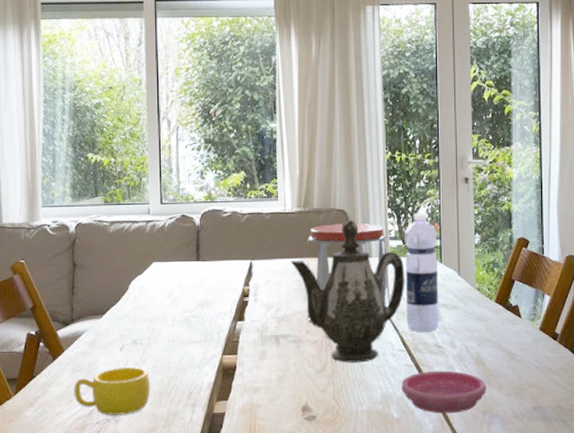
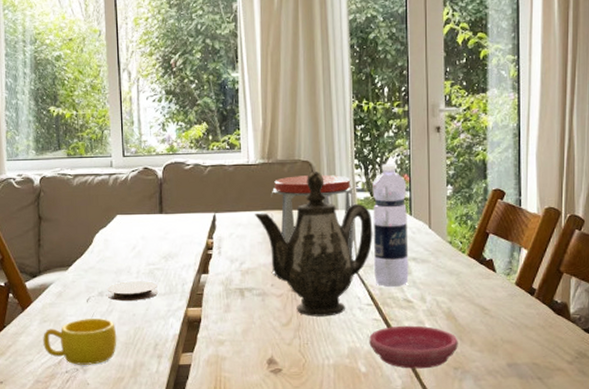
coaster: none [141,329,193,349] -> present [107,281,158,301]

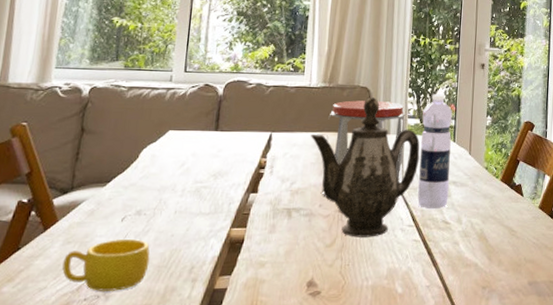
coaster: present [107,281,158,301] -> none [145,200,203,220]
saucer: present [369,325,458,369] -> none [407,246,488,289]

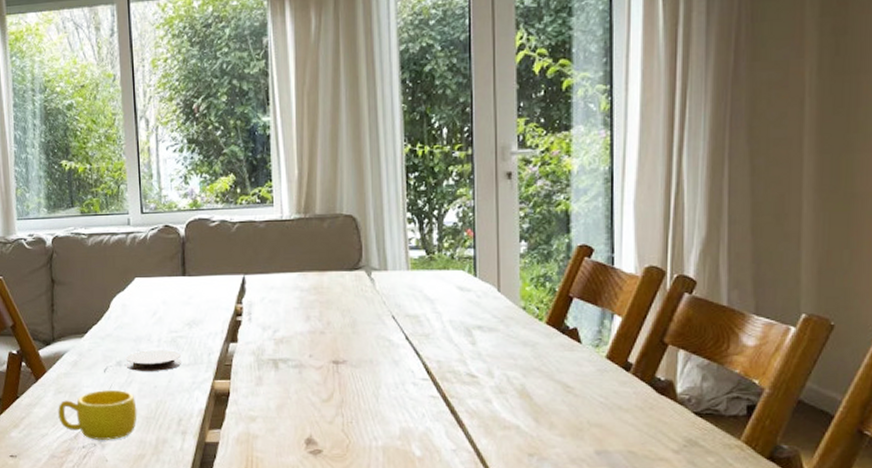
coaster: none [145,200,203,220] -> present [125,350,181,371]
teapot: present [311,97,420,237] -> none [290,227,429,392]
jar: present [322,100,406,196] -> none [308,231,410,345]
water bottle: present [417,94,453,210] -> none [429,217,473,360]

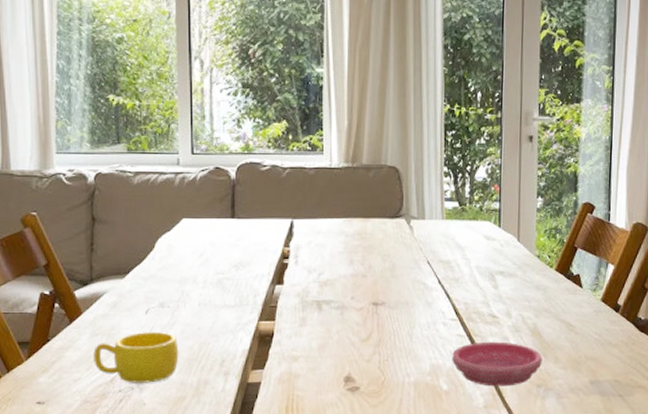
coaster: present [125,350,181,371] -> none [169,291,226,312]
saucer: none [425,404,534,454] -> present [452,341,542,387]

